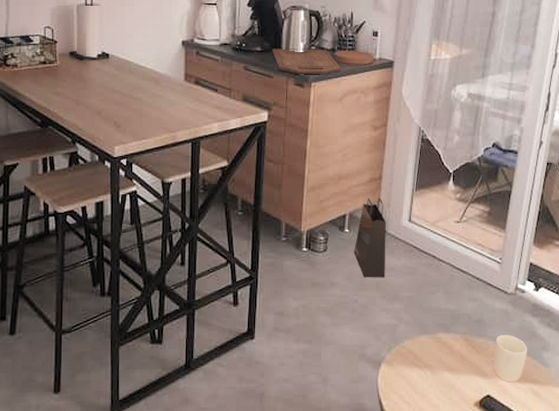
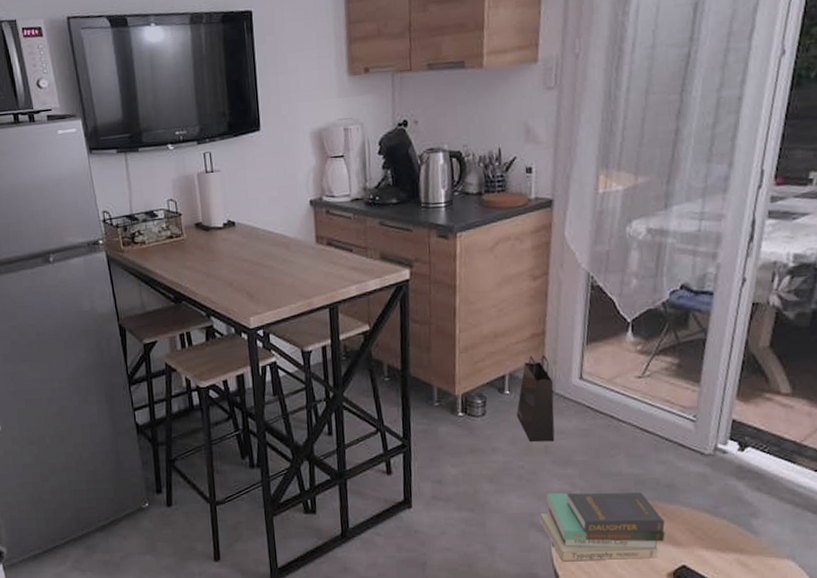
cutting board: present [272,49,341,75] -> none [409,193,490,226]
books: none [369,326,474,391] -> present [540,492,665,561]
cup: present [493,335,528,383] -> none [688,500,732,552]

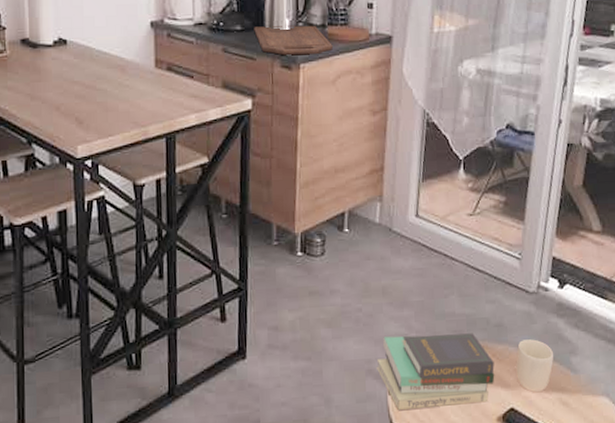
cutting board: none [409,193,490,226] -> present [254,25,333,56]
shopping bag: present [516,355,555,442] -> none [355,191,392,282]
cup: none [688,500,732,552] -> present [516,339,554,393]

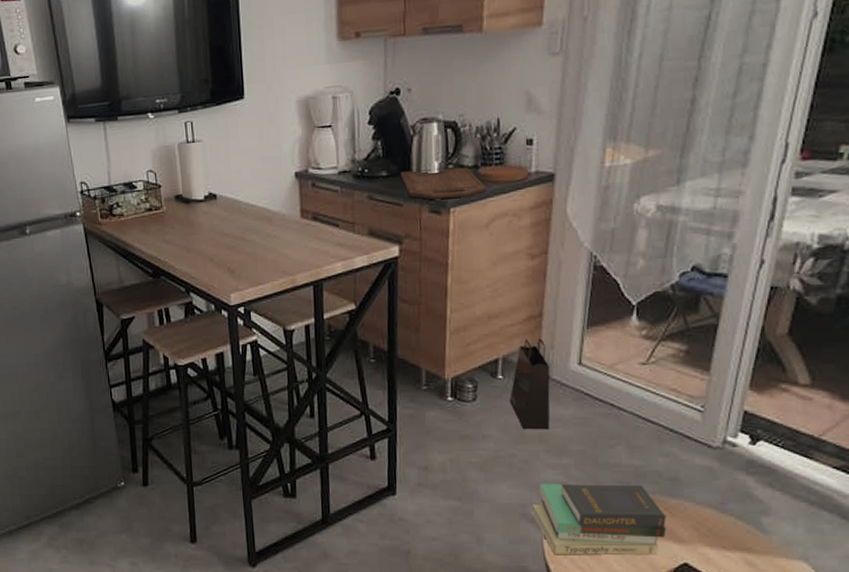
shopping bag: none [355,191,392,282] -> present [510,338,550,430]
cup: present [516,339,554,393] -> none [692,496,740,551]

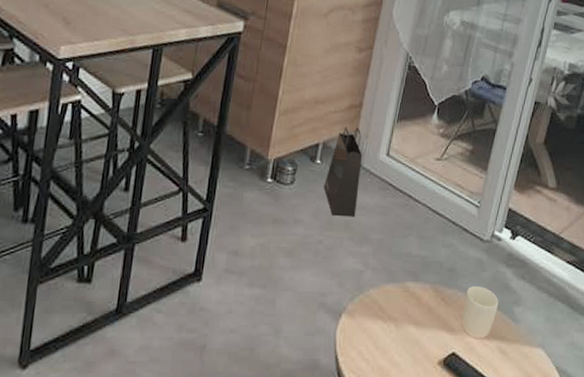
books: present [532,483,667,555] -> none [329,271,442,346]
cup: none [692,496,740,551] -> present [461,286,499,339]

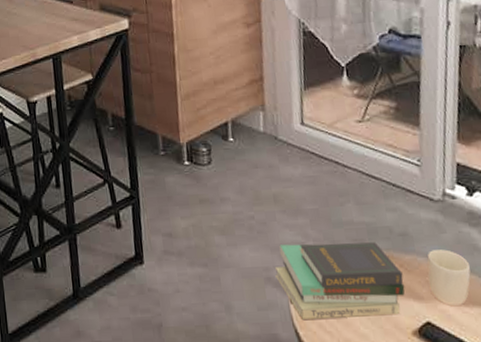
shopping bag: present [324,127,362,217] -> none [242,101,283,190]
books: none [329,271,442,346] -> present [275,242,405,319]

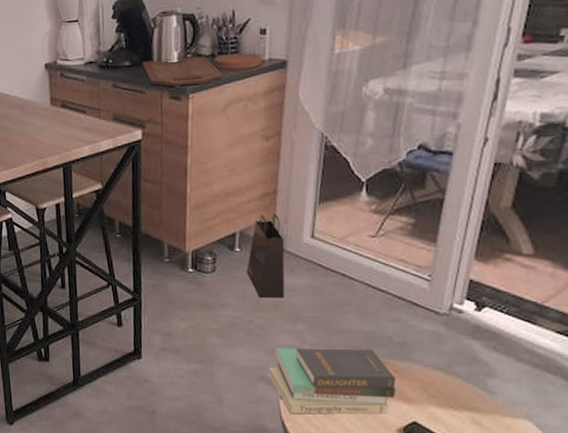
shopping bag: none [242,101,283,190] -> present [247,214,285,298]
cup: present [426,249,471,307] -> none [420,359,467,410]

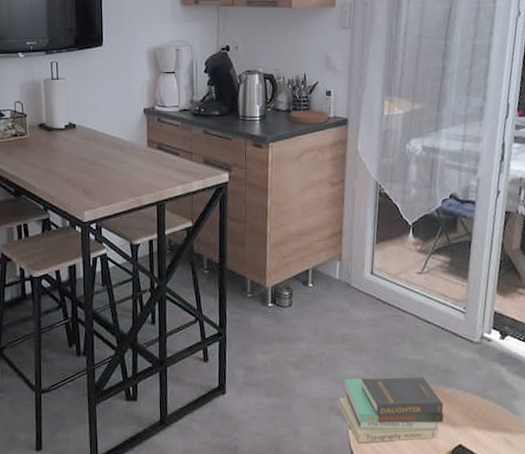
cutting board: present [142,55,223,88] -> none [230,110,297,136]
shopping bag: present [247,214,285,298] -> none [318,252,351,331]

